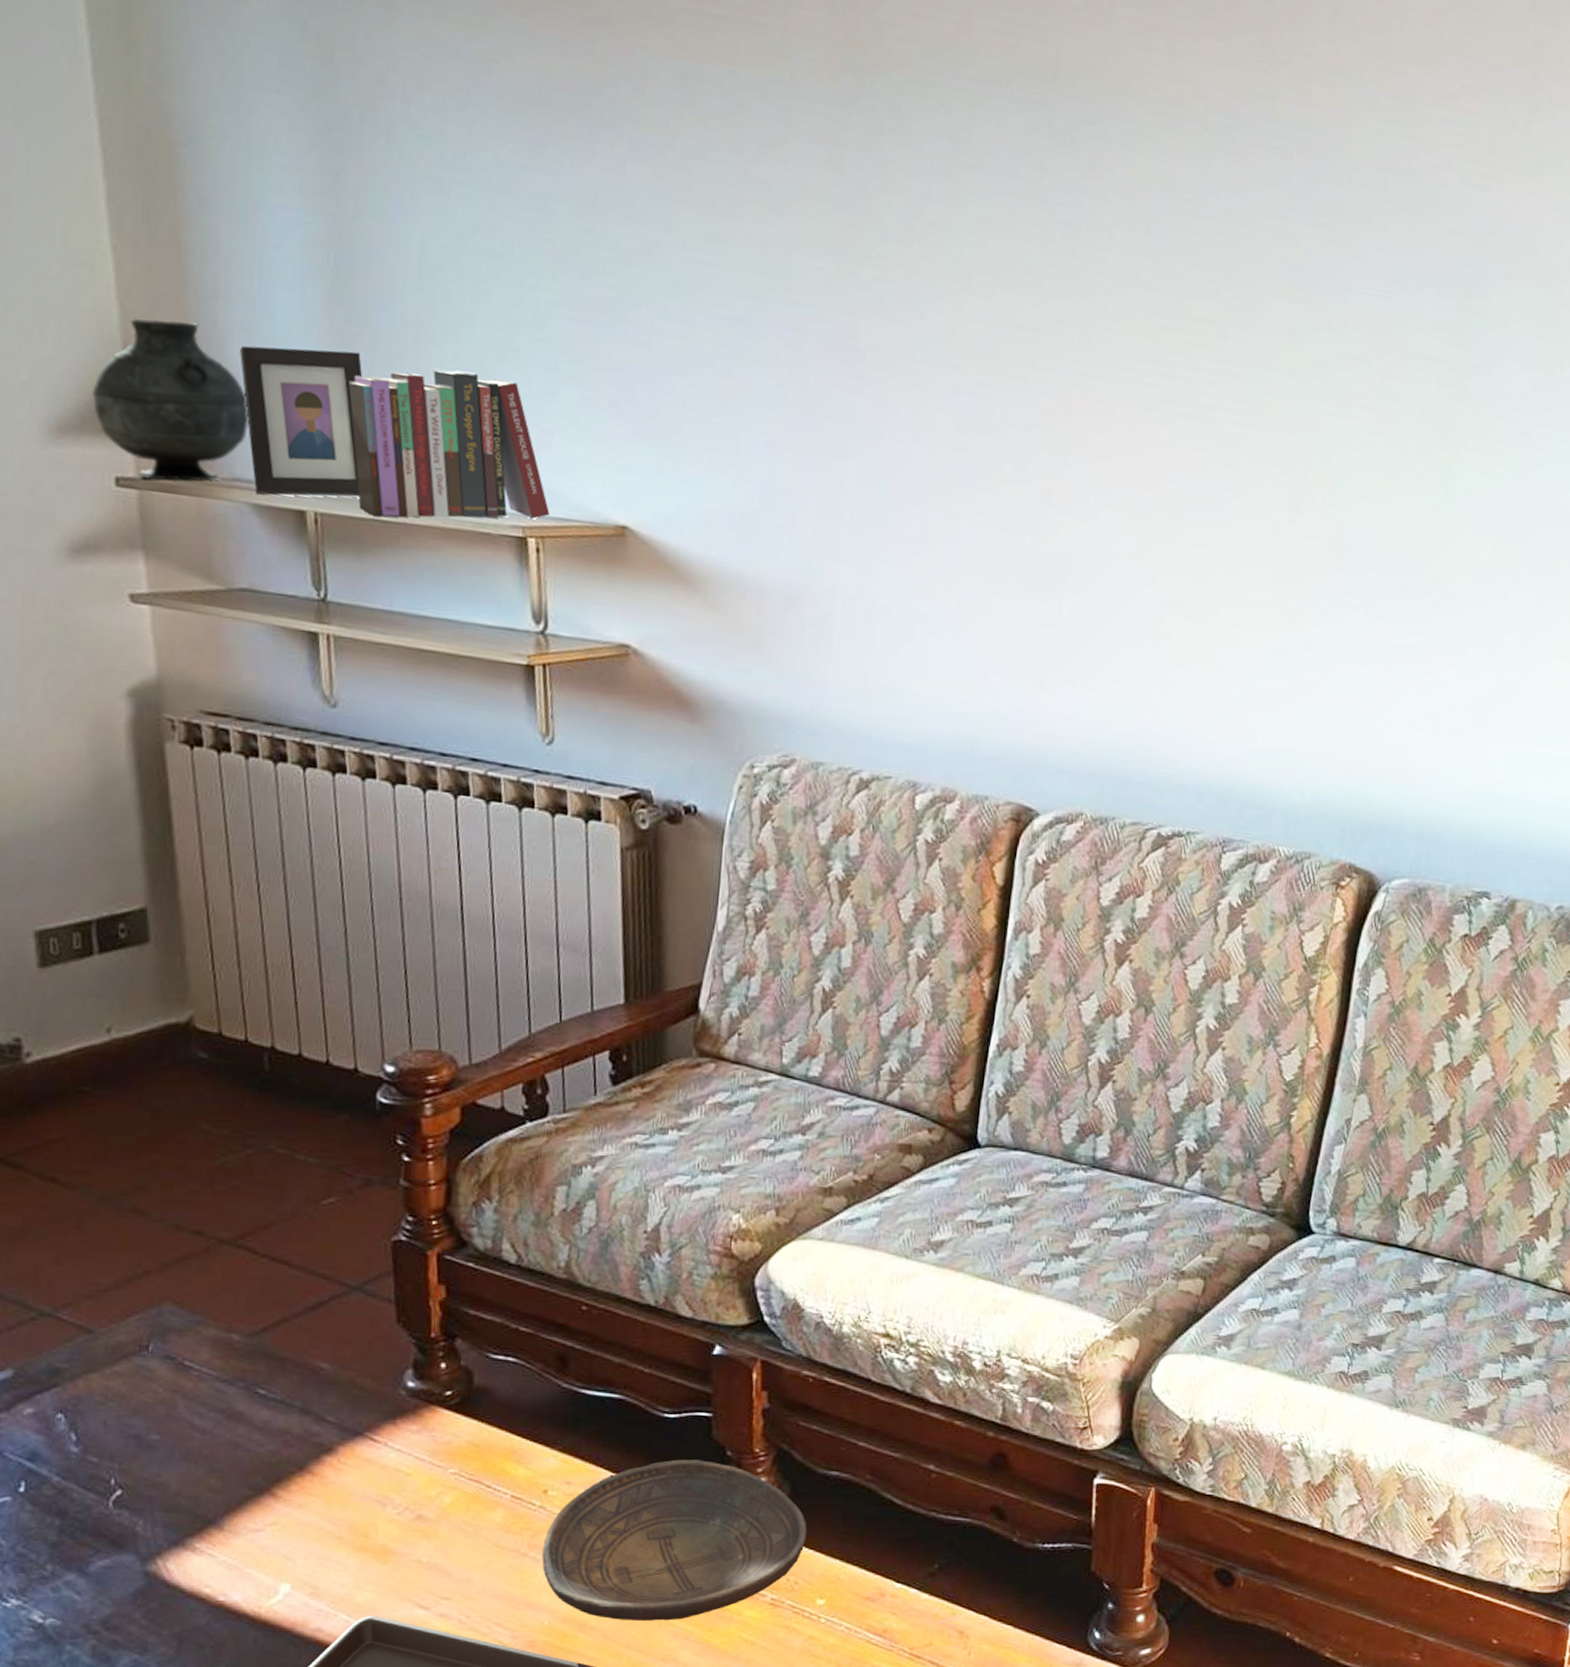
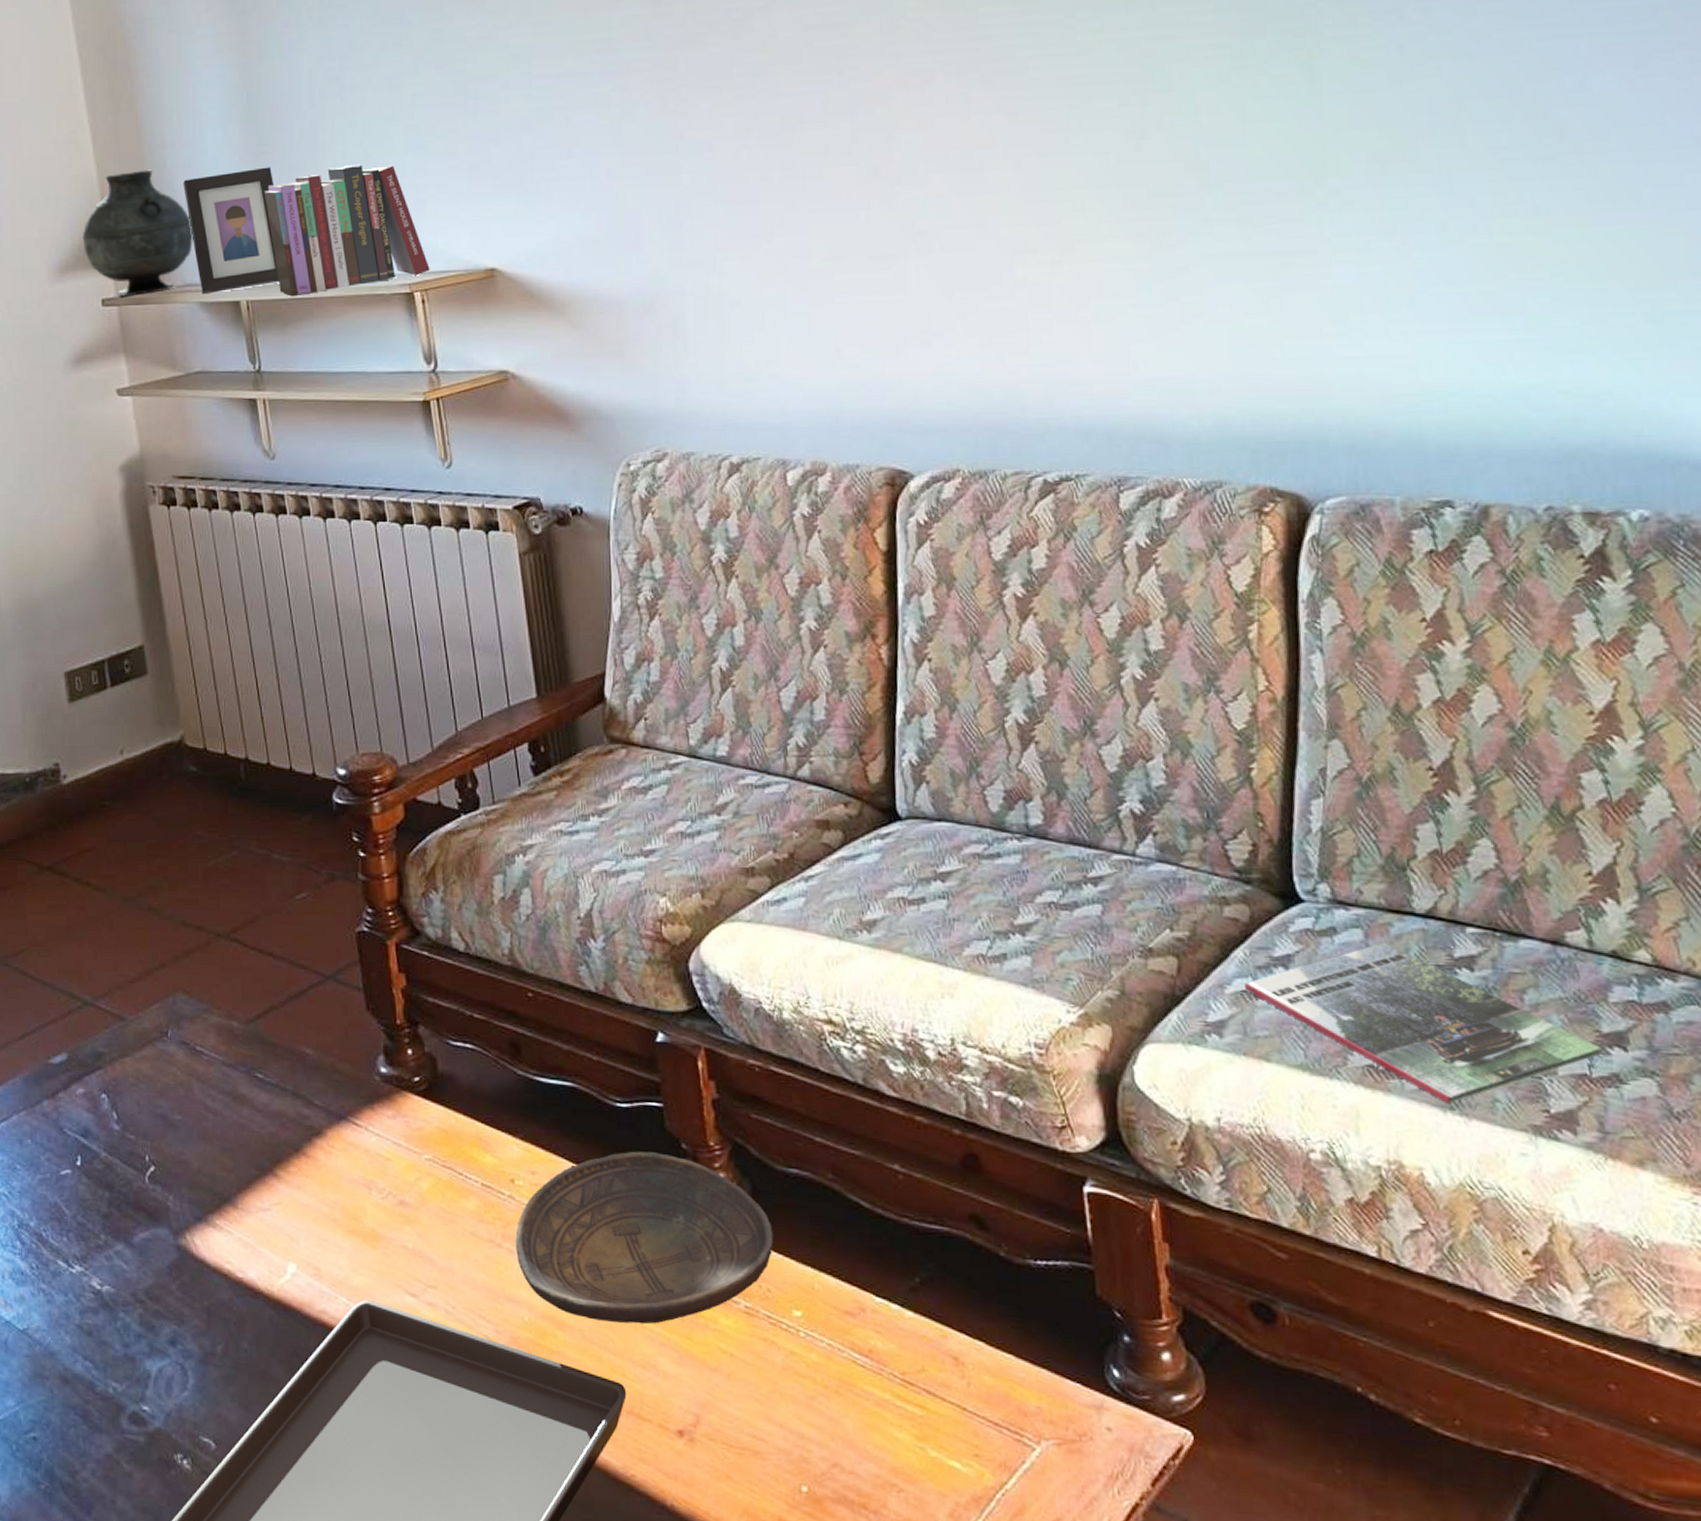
magazine: none [1255,1269,1515,1403] -> present [1244,942,1604,1104]

